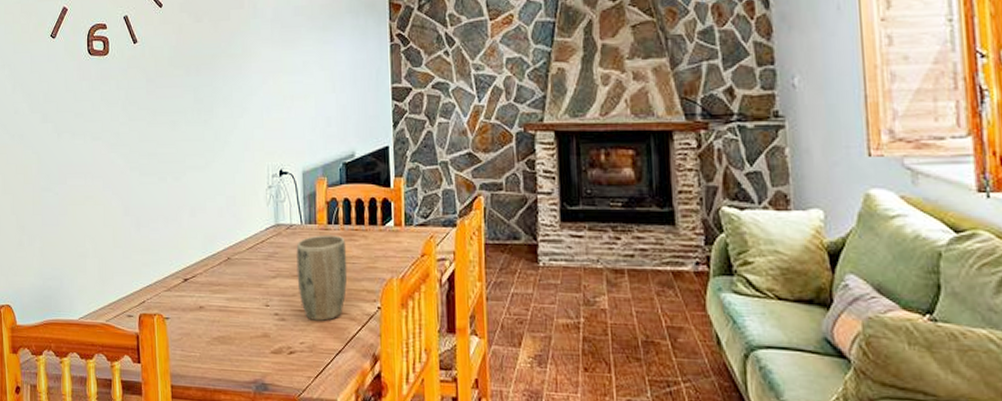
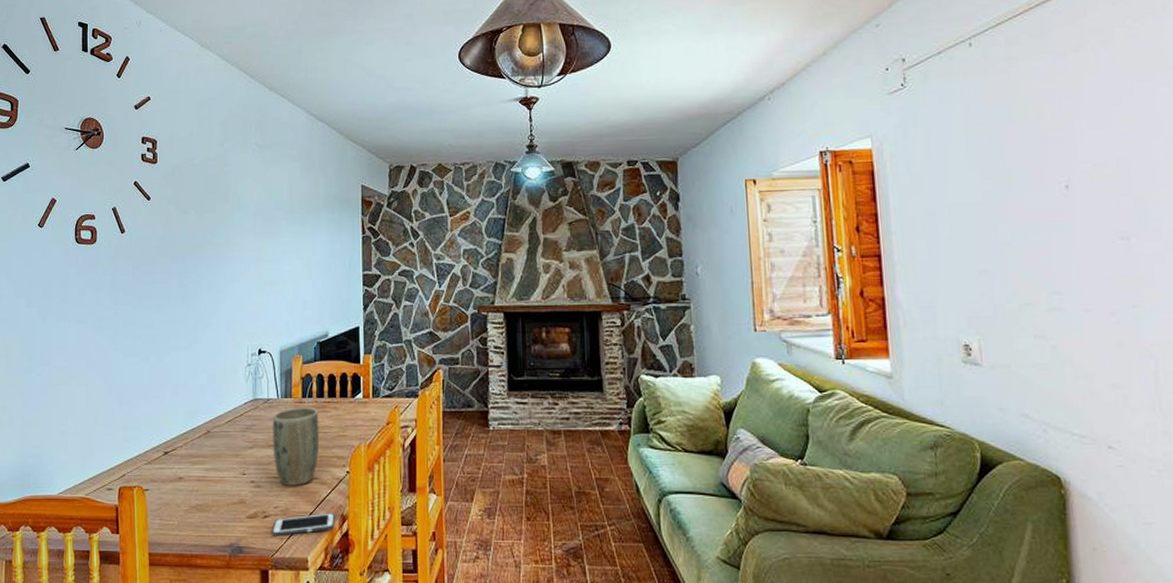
cell phone: none [298,351,366,375] -> present [271,513,335,536]

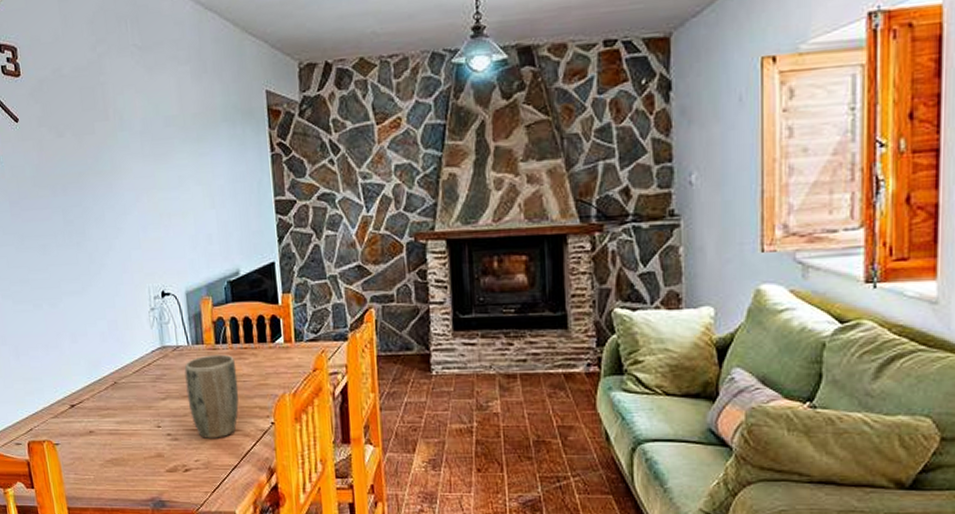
cell phone: present [271,513,335,536] -> none [194,466,262,490]

